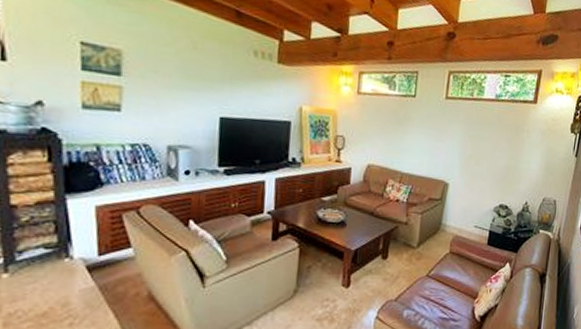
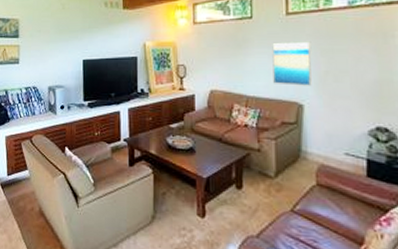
wall art: none [426,123,463,167] -> present [272,41,312,86]

